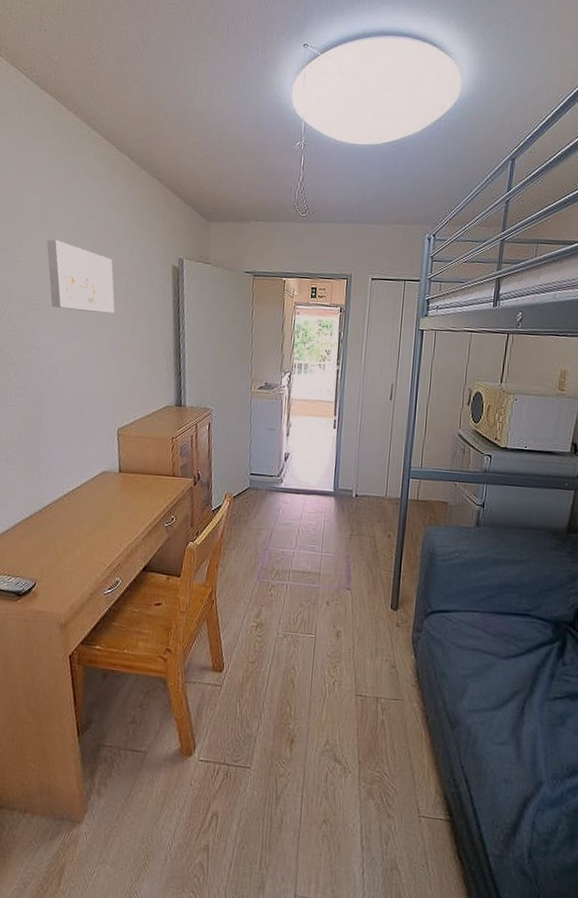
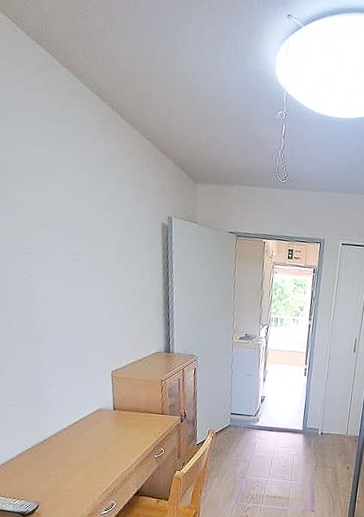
wall art: present [46,239,115,314] -> none [41,191,108,266]

